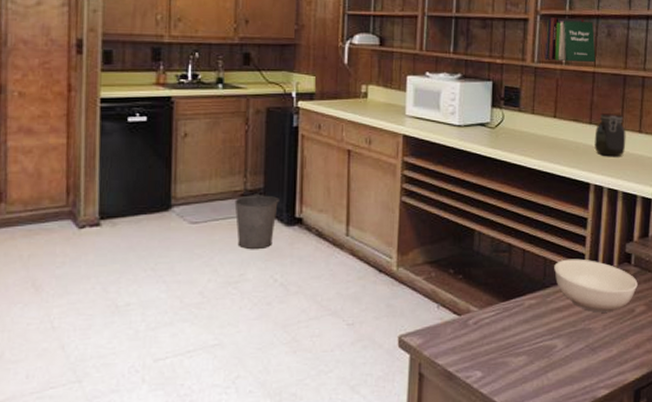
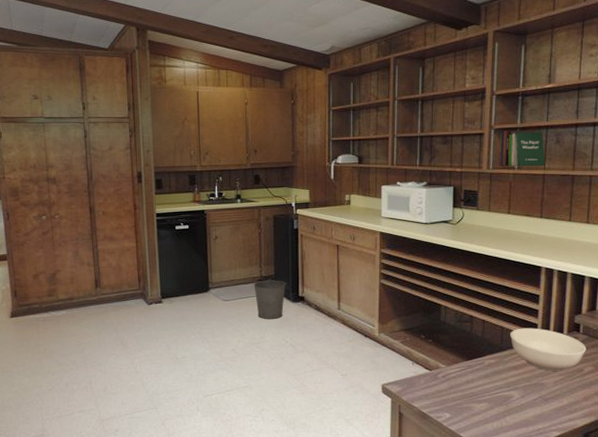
jar: present [594,113,626,157] -> none [545,208,574,245]

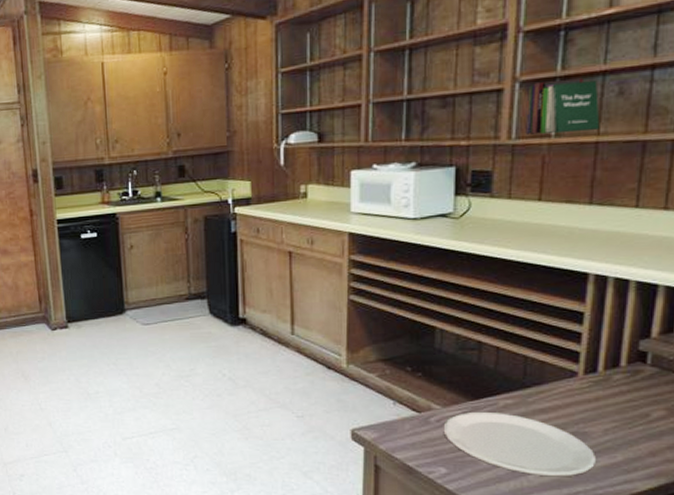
bucket: present [254,279,287,320] -> none [180,297,223,348]
plate: none [447,369,551,418] -> present [443,411,597,477]
bowl: present [510,328,586,371] -> none [537,357,656,416]

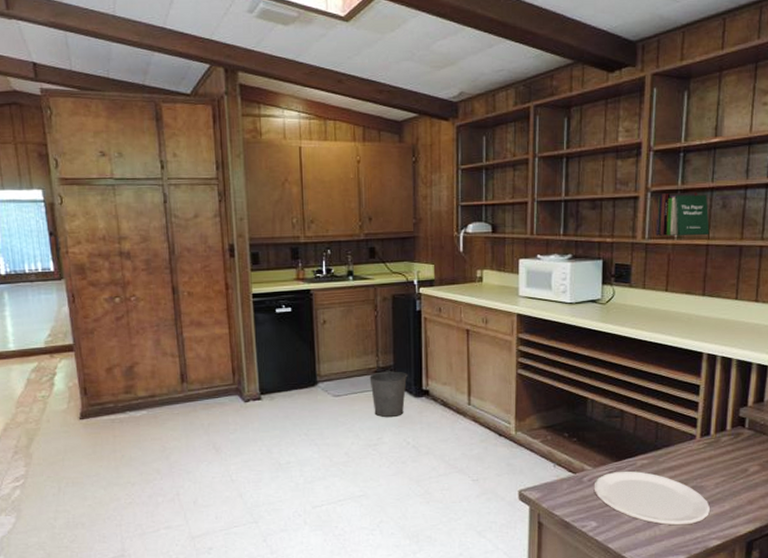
bucket: none [180,297,223,348] -> present [369,370,408,418]

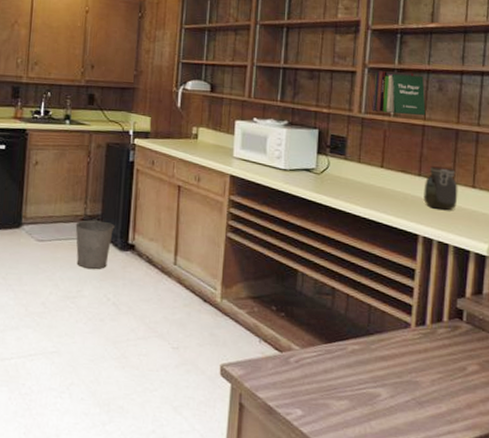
plate: present [594,471,711,526] -> none [300,354,426,425]
jar: none [708,284,741,327] -> present [423,166,458,211]

